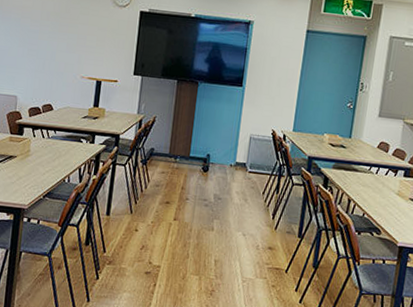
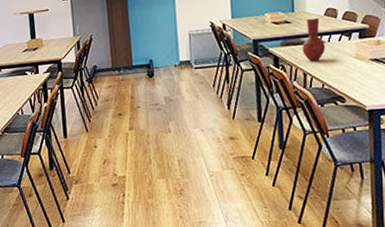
vase: none [351,147,373,190] -> present [302,17,325,62]

